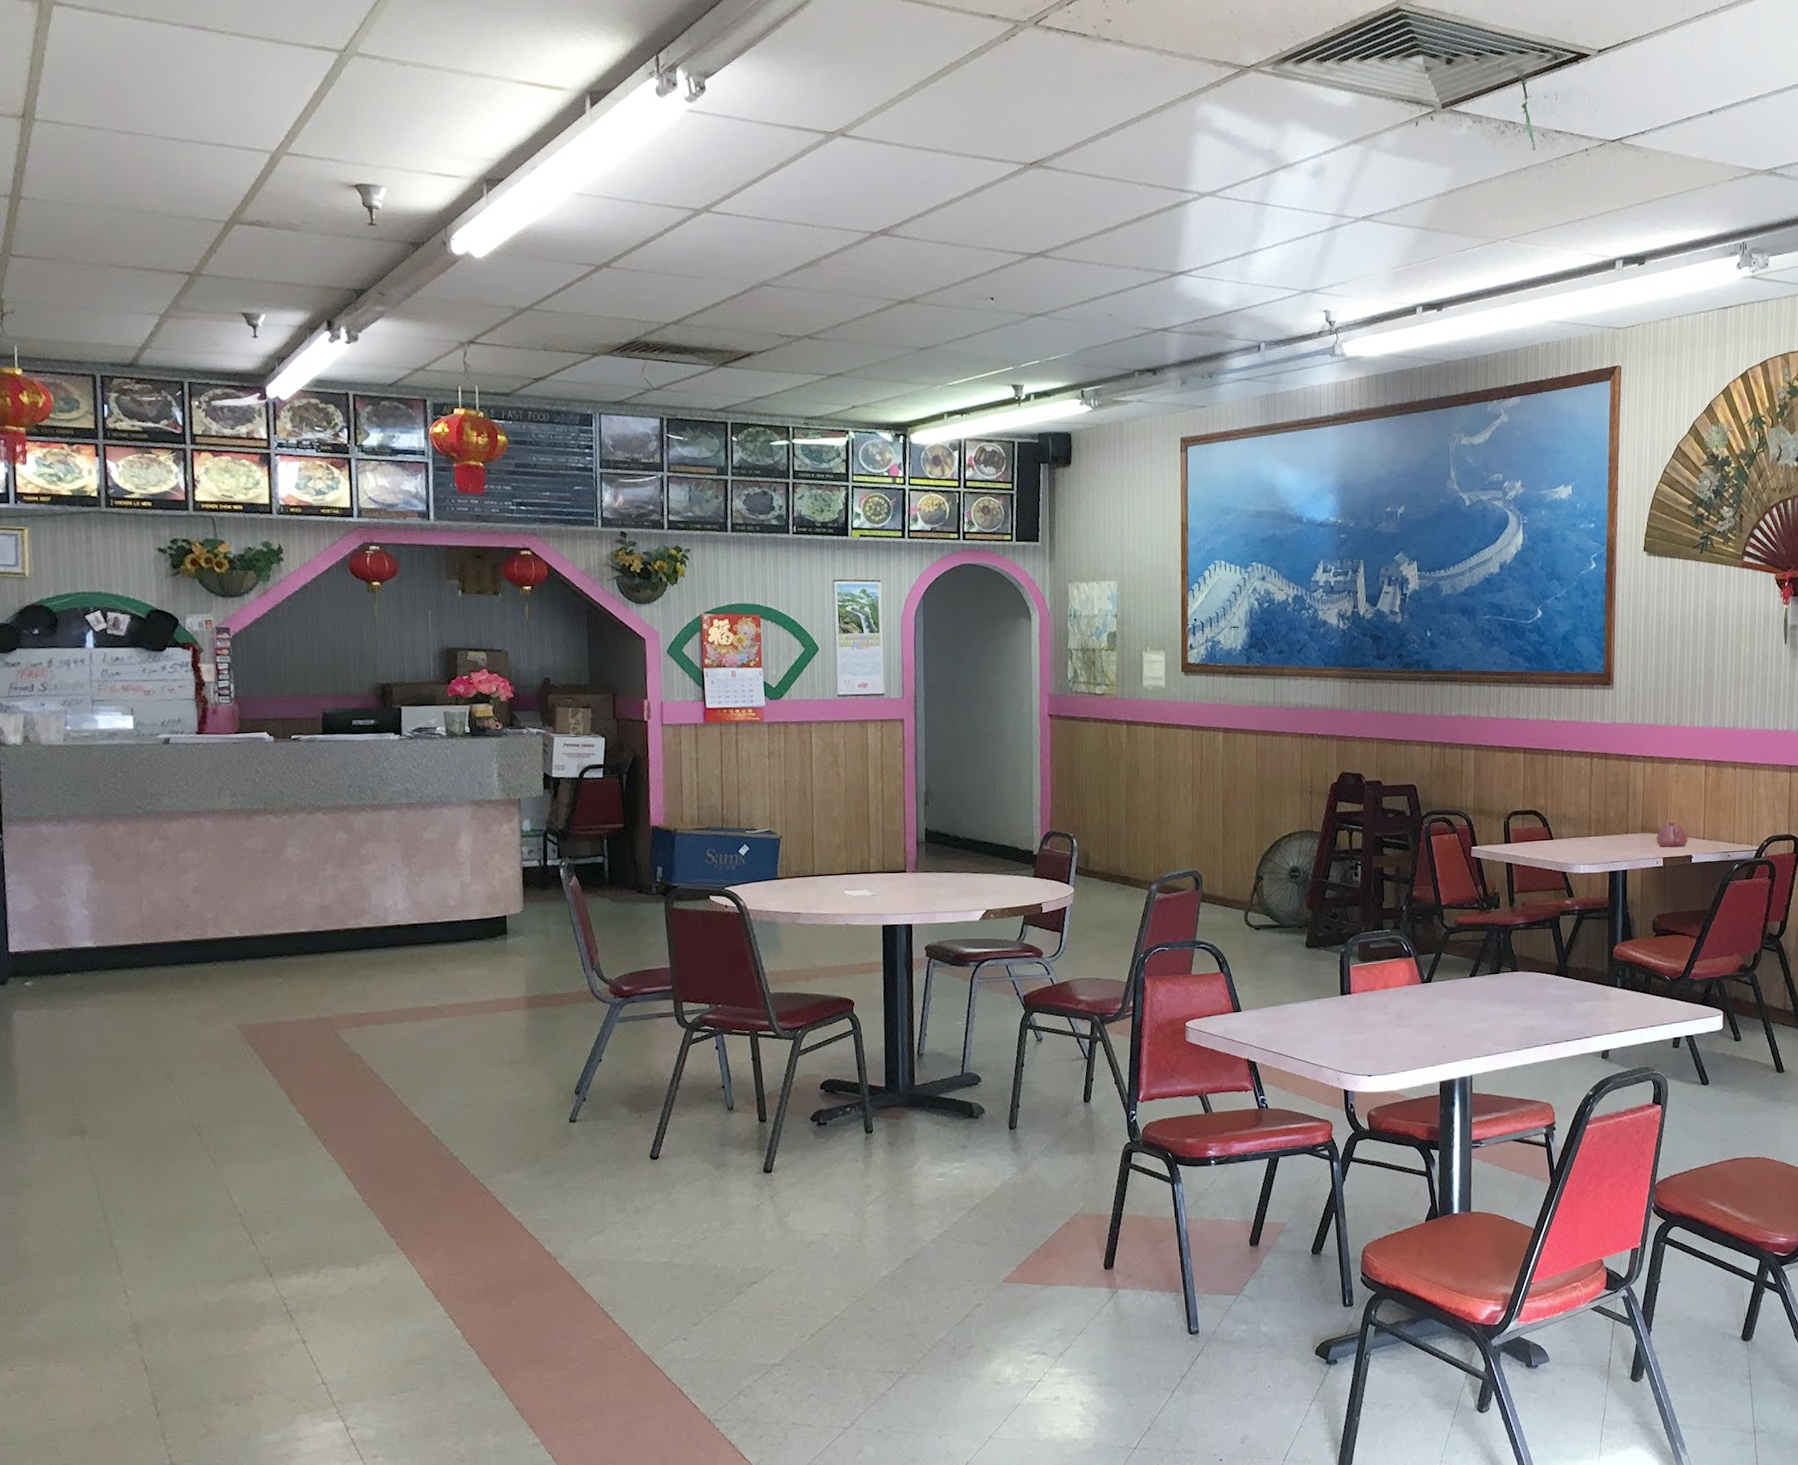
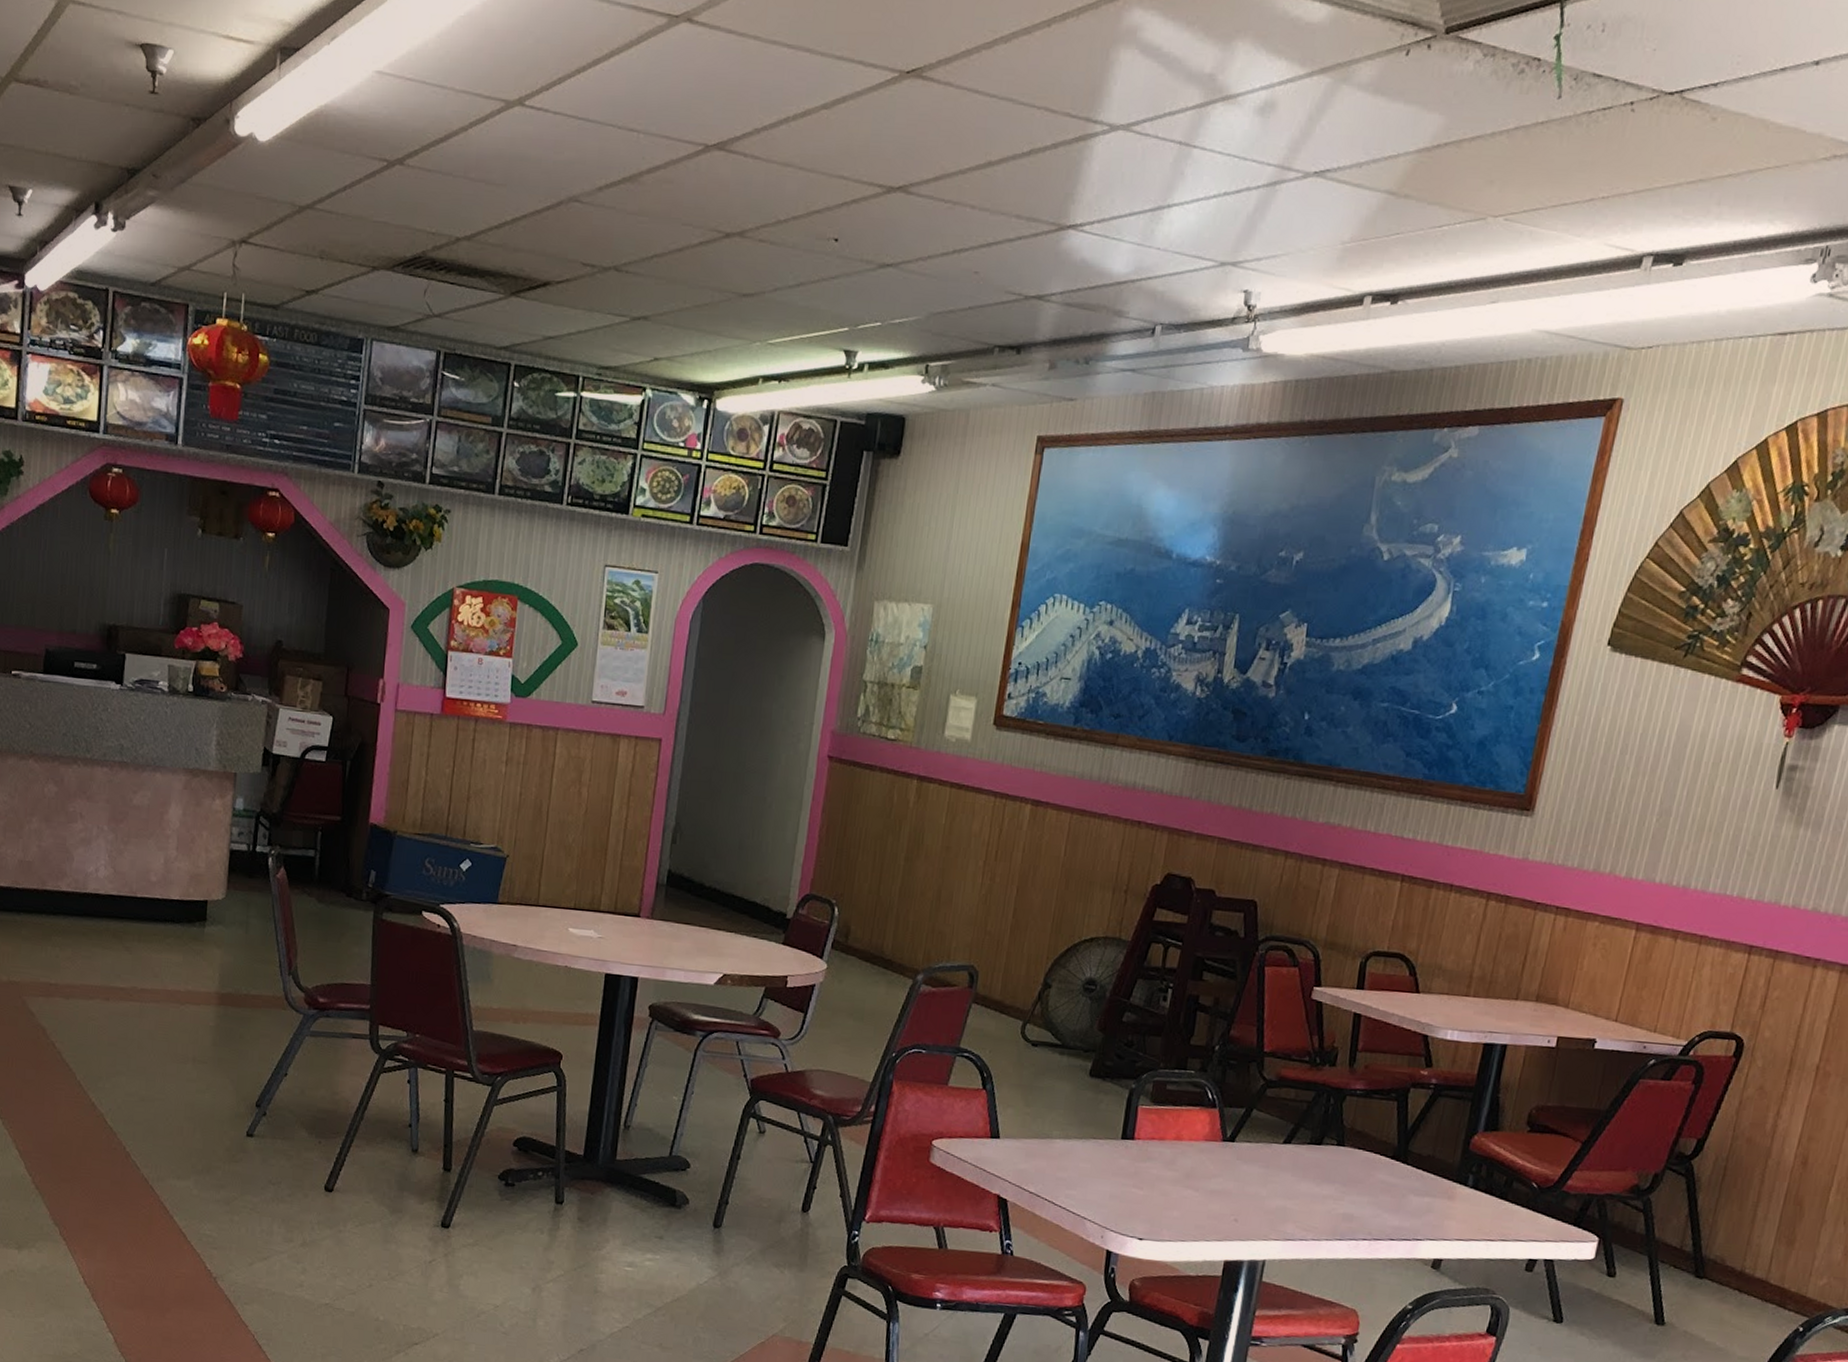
teapot: present [1655,821,1688,847] -> none [1552,992,1596,1027]

